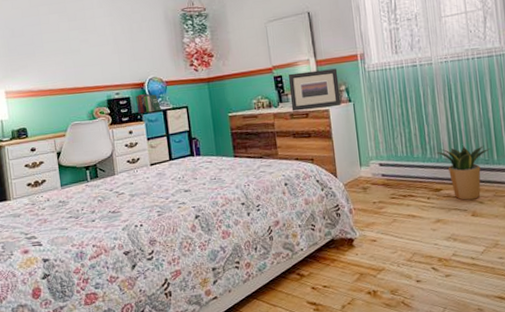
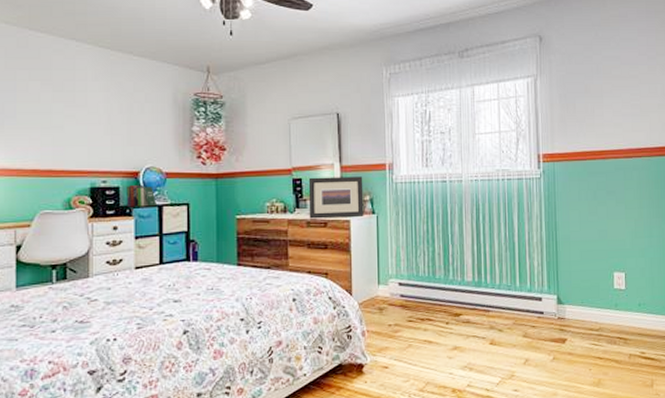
potted plant: present [436,145,491,200] -> none [459,269,514,327]

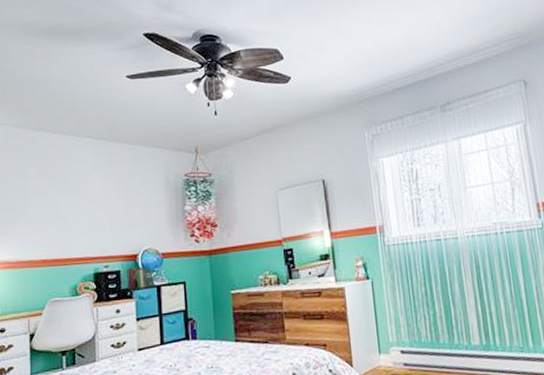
picture frame: present [308,176,364,219] -> none [299,241,358,289]

